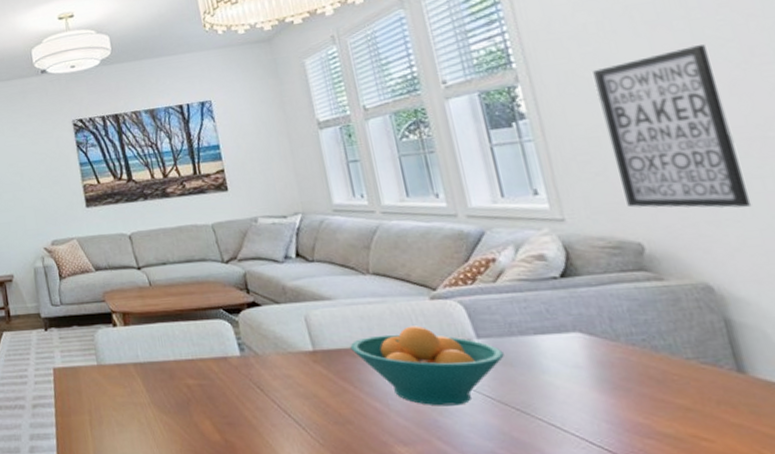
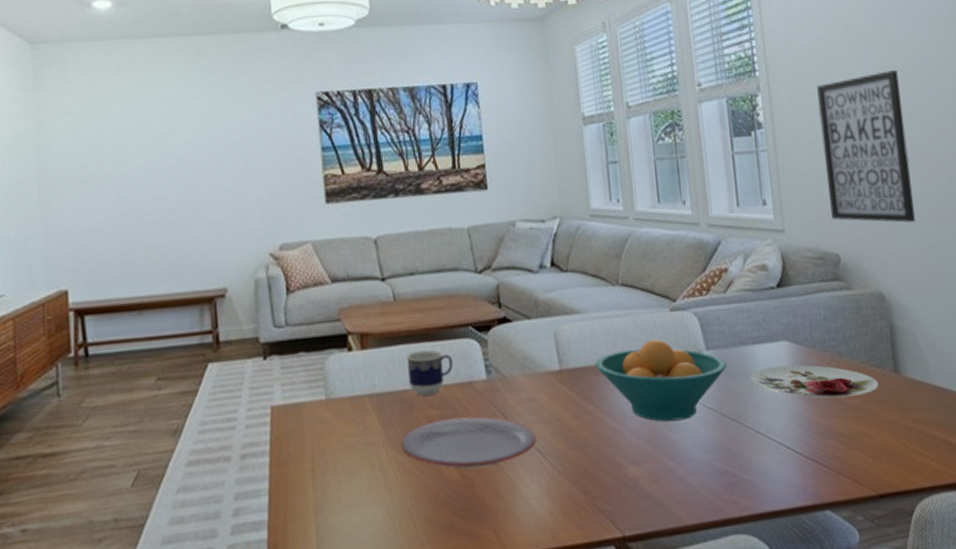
cup: none [164,328,208,367] -> present [406,349,454,396]
plate: none [164,387,294,433] -> present [400,416,536,469]
plate: none [535,357,716,395] -> present [751,364,879,398]

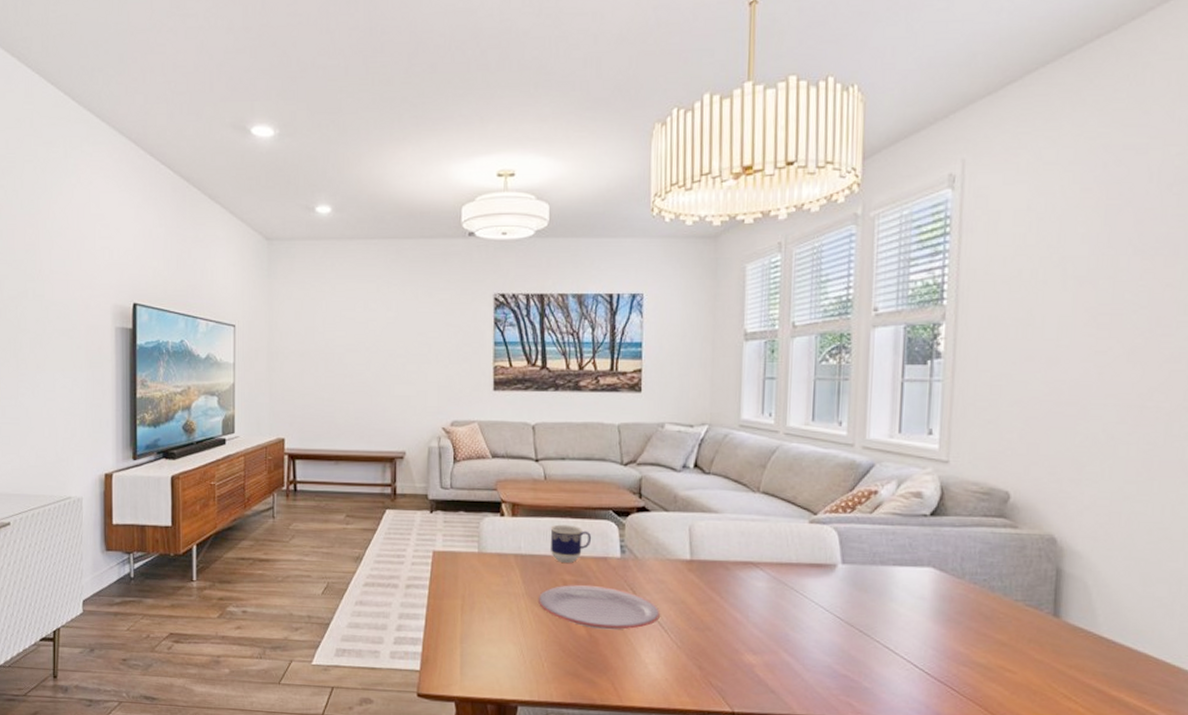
fruit bowl: present [595,339,727,422] -> none [725,546,862,623]
plate: present [751,364,879,398] -> none [886,589,1032,631]
wall art: present [817,70,916,223] -> none [1007,308,1121,469]

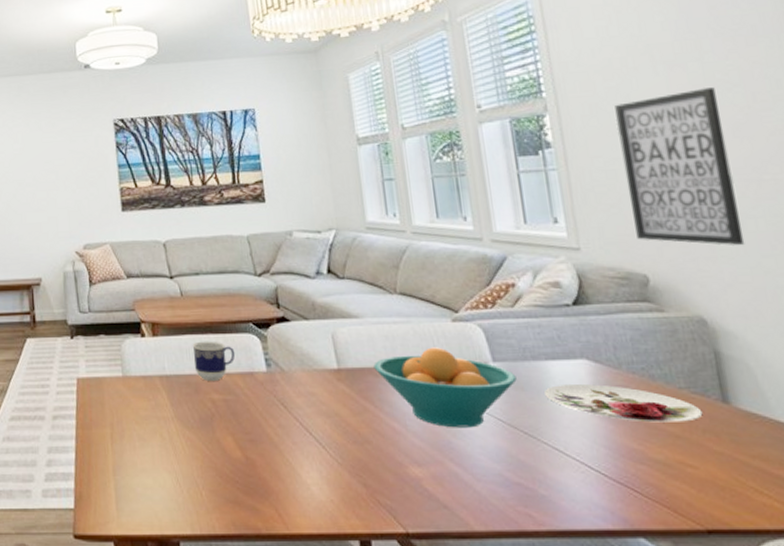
plate: present [537,584,660,630] -> none [187,402,315,450]
fruit bowl: none [725,546,862,623] -> present [373,347,517,428]
plate: none [886,589,1032,631] -> present [544,384,703,423]
wall art: none [1007,308,1121,469] -> present [614,87,745,246]

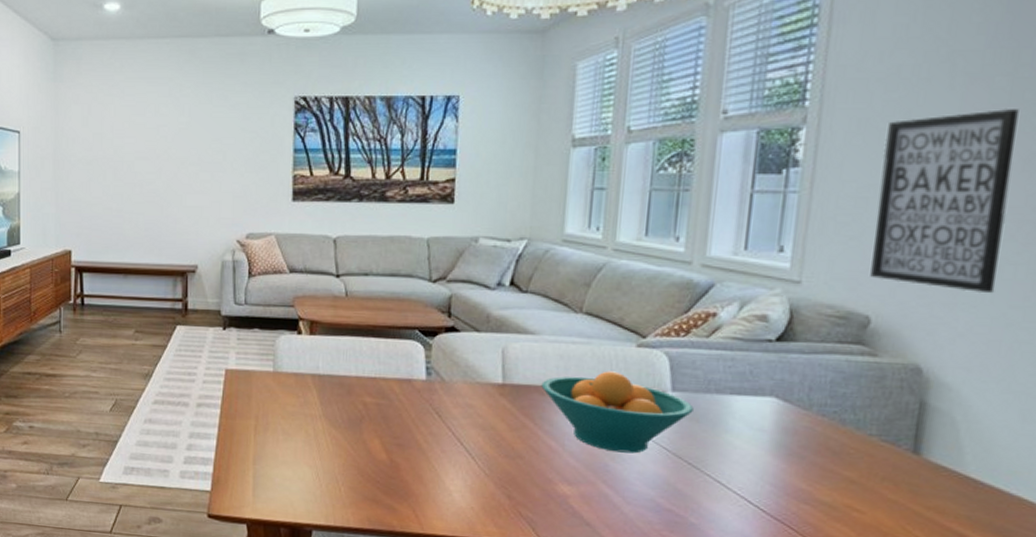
cup: present [192,341,235,381] -> none [350,344,396,384]
plate: present [544,384,703,423] -> none [720,420,888,469]

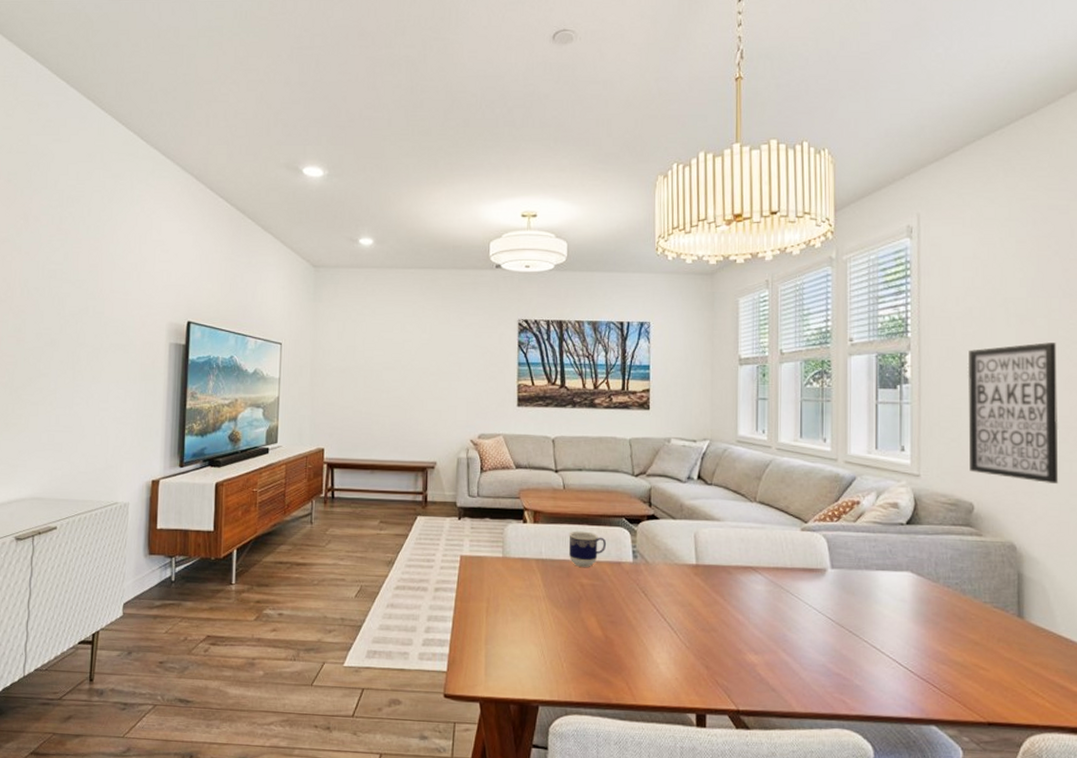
cup: none [350,344,396,384] -> present [569,531,607,567]
fruit bowl: present [541,371,694,454] -> none [728,552,849,624]

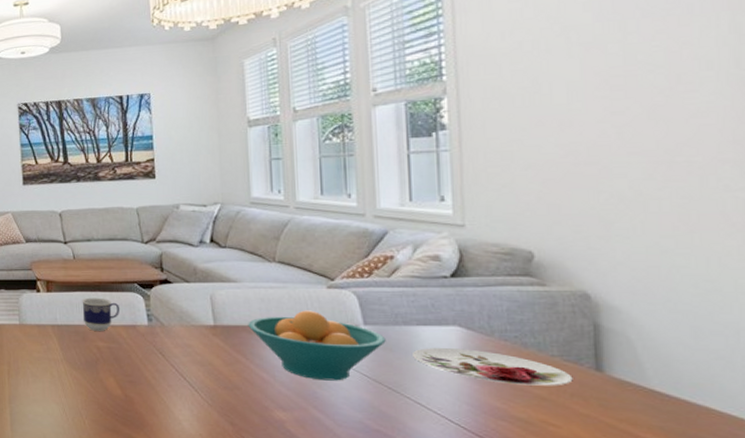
fruit bowl: none [728,552,849,624] -> present [248,310,386,381]
plate: none [871,592,1000,631] -> present [413,348,573,386]
wall art: present [967,342,1059,483] -> none [518,69,644,225]

